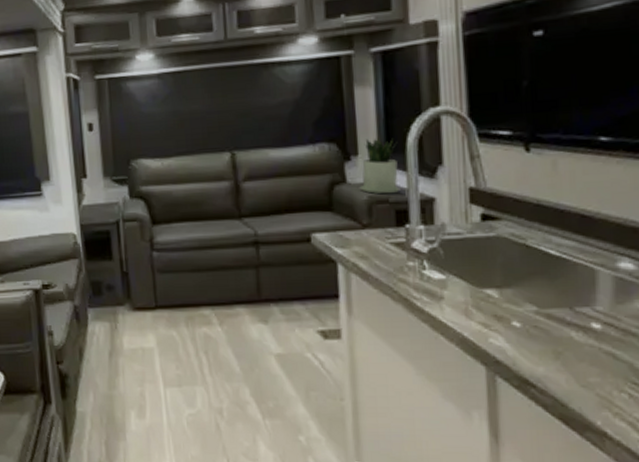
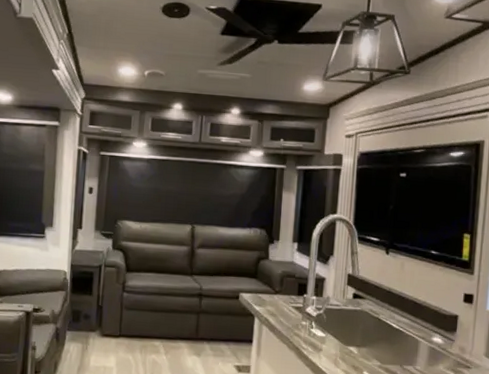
planter: present [359,138,401,195] -> none [277,229,306,272]

